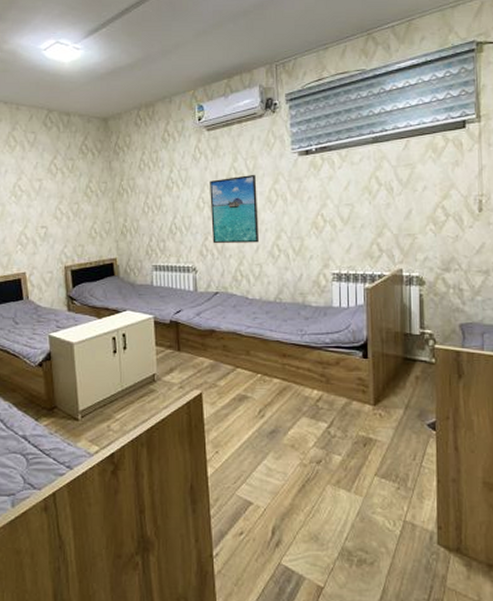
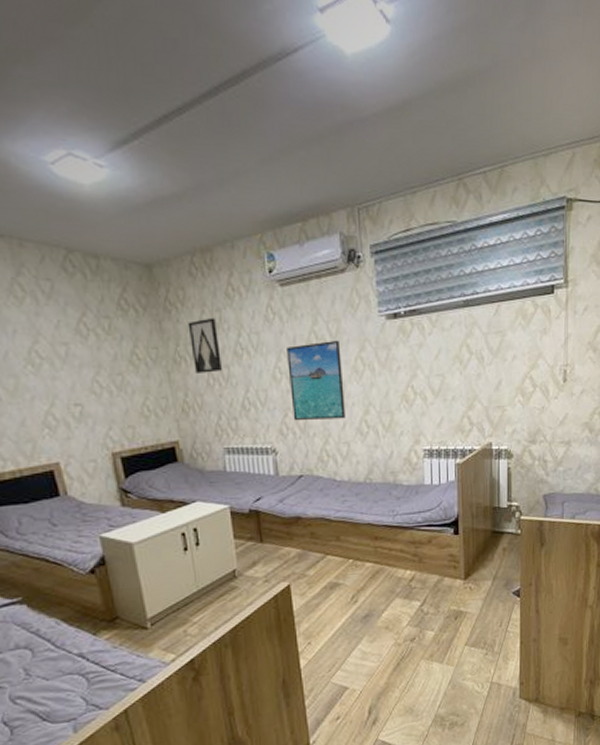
wall art: none [131,158,155,203] -> present [187,317,222,373]

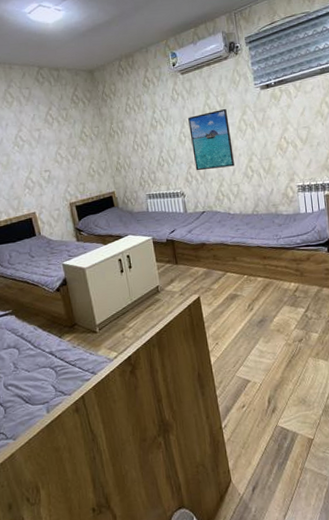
wall art: present [187,317,222,373] -> none [118,102,143,142]

